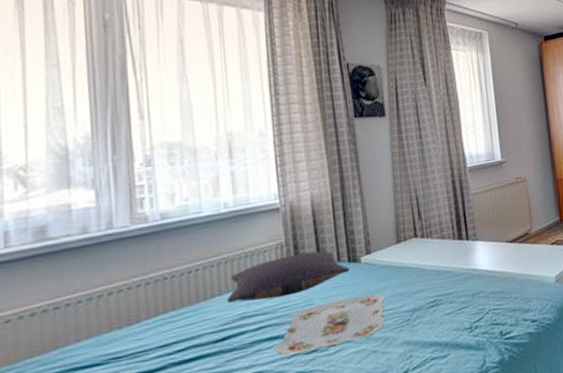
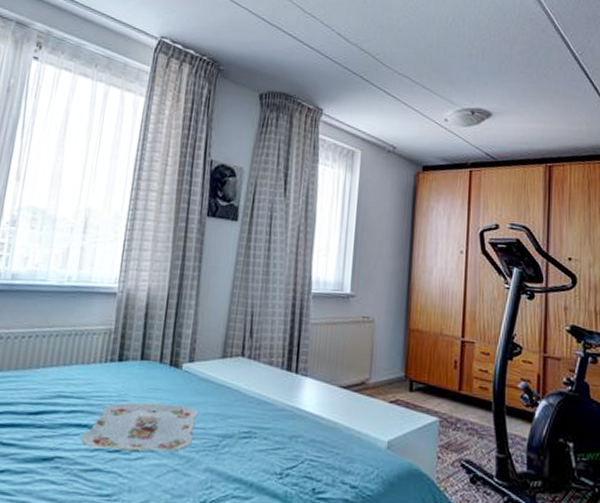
pillow: present [226,251,350,303] -> none [48,343,170,386]

